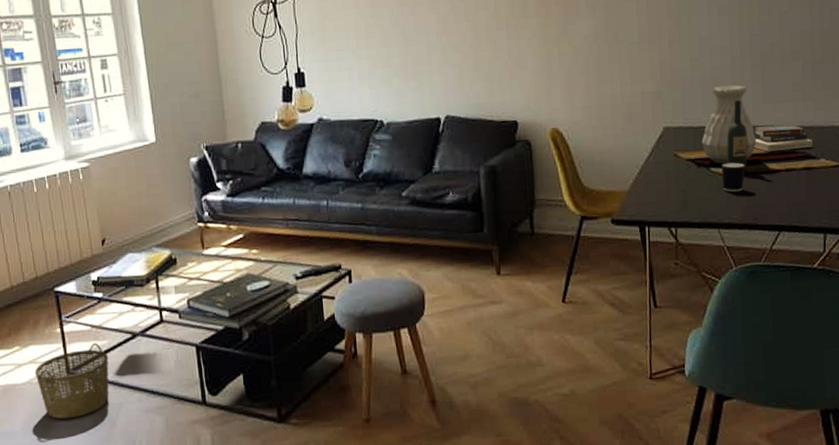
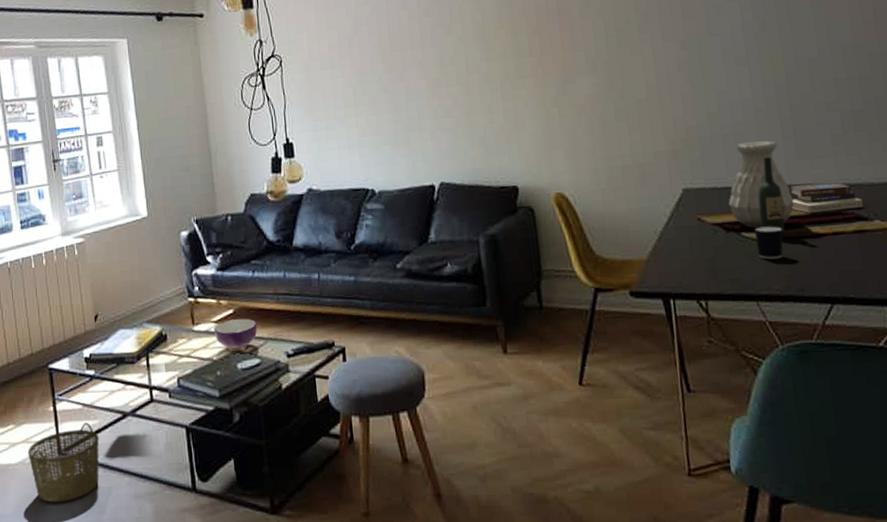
bowl: none [224,242,267,275] -> present [214,318,258,352]

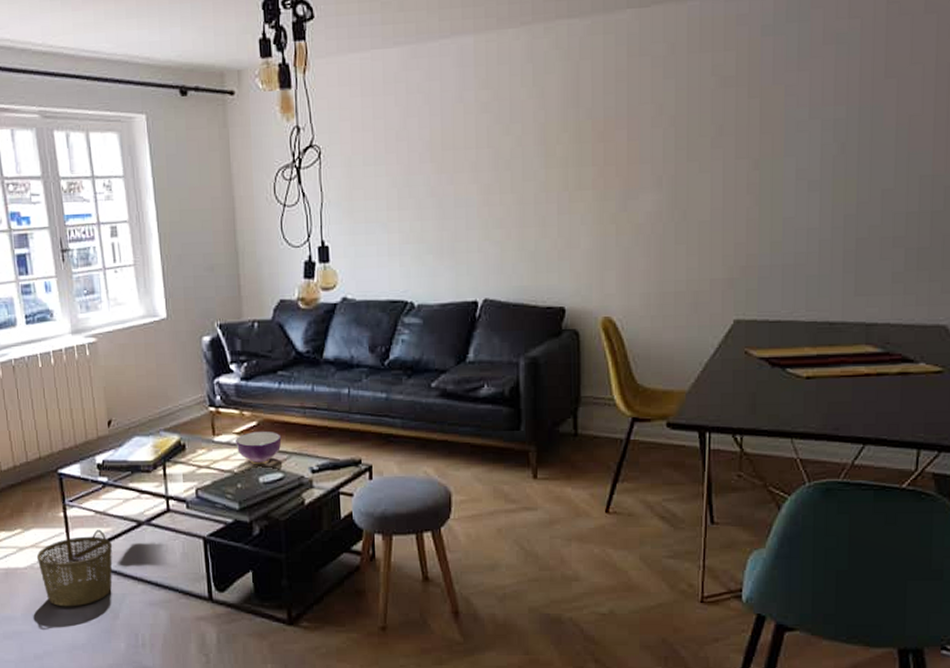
vase: present [728,140,795,229] -> none [778,274,844,365]
mug: present [754,226,784,260] -> none [799,363,828,398]
wine bottle: present [757,157,786,235] -> none [806,292,834,373]
books: present [790,182,863,213] -> none [841,322,911,352]

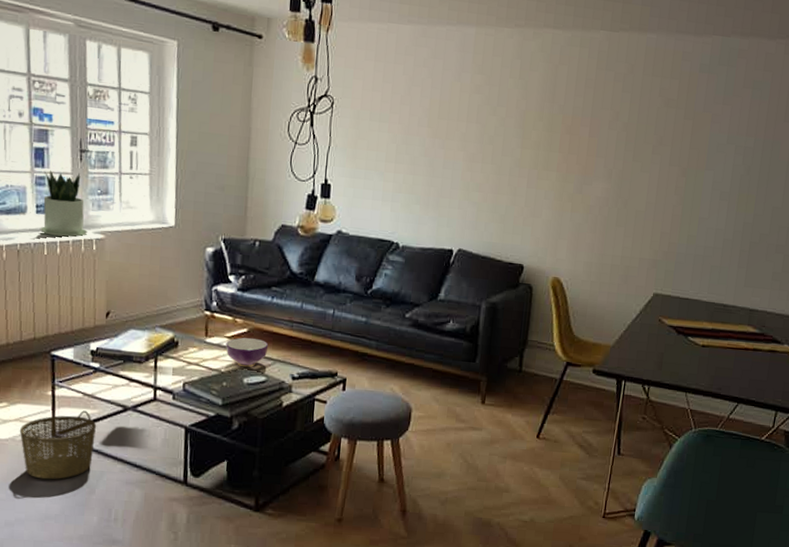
planter: none [29,274,79,346] -> present [39,170,88,238]

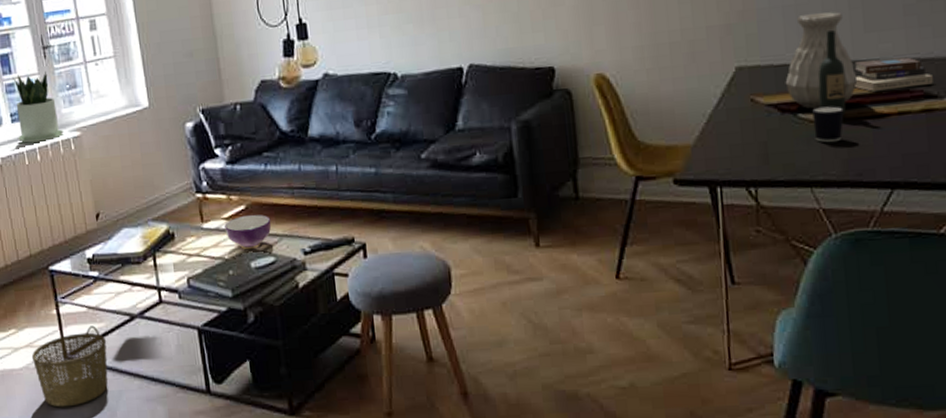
vase: none [684,264,733,336] -> present [785,12,858,109]
mug: none [696,334,719,363] -> present [812,106,844,143]
wine bottle: none [703,280,727,344] -> present [817,30,847,116]
books: none [730,307,780,333] -> present [855,57,933,92]

